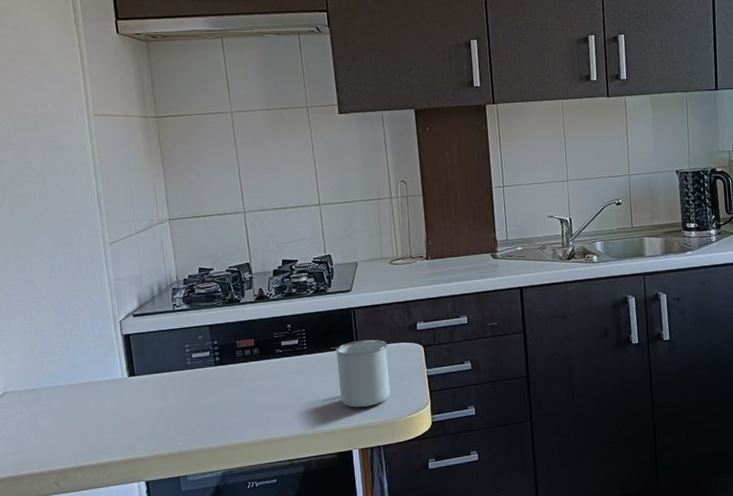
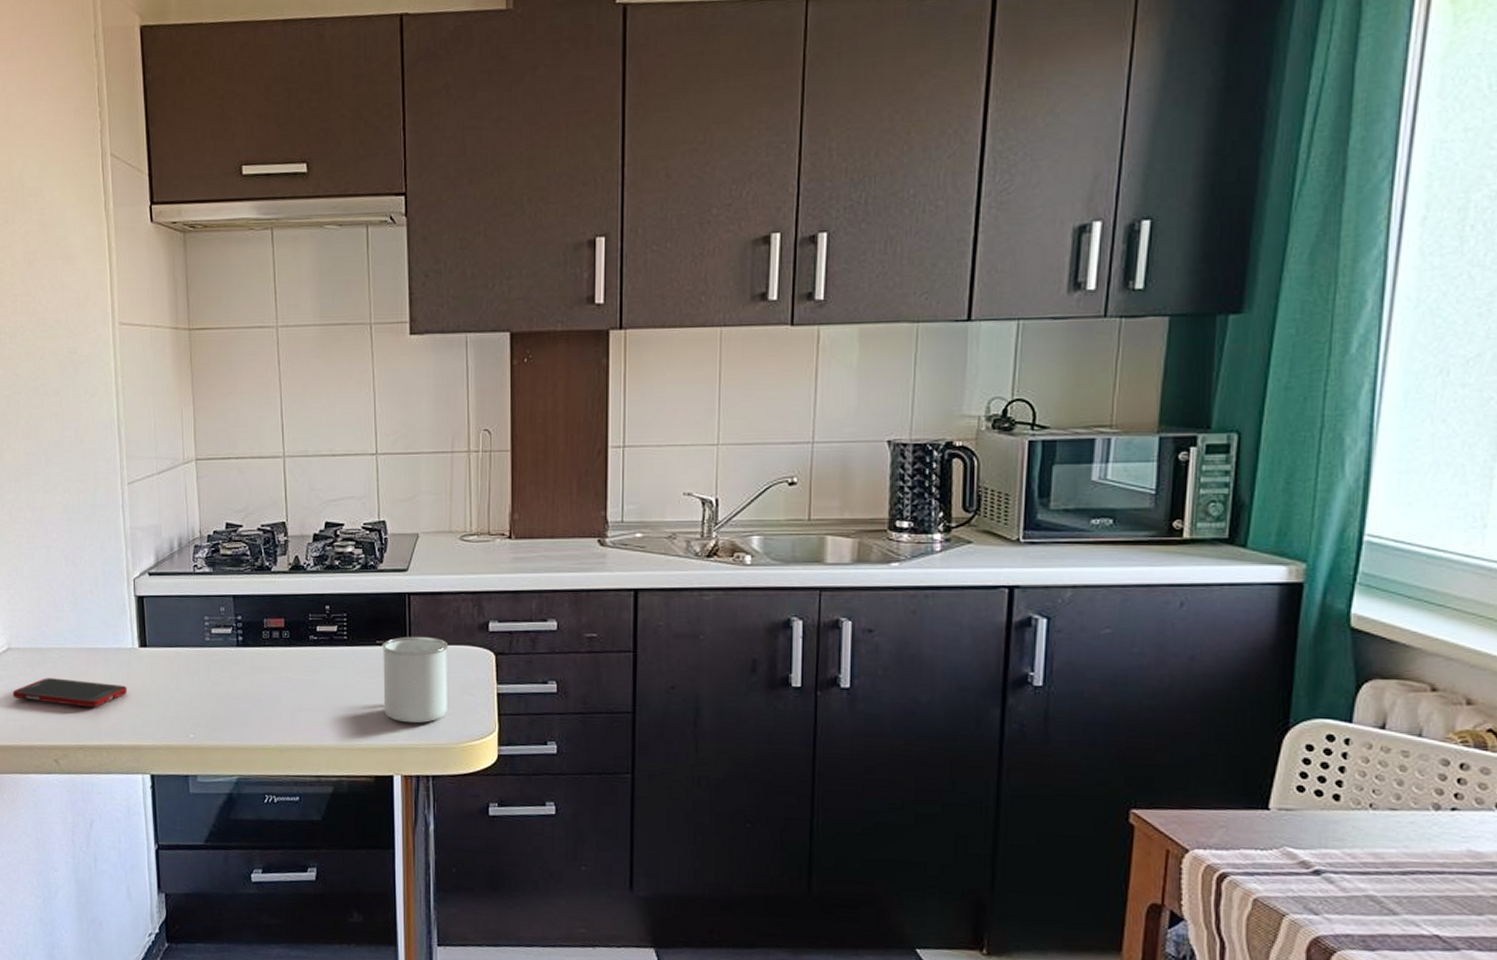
cell phone: none [11,410,119,436] -> present [13,678,127,707]

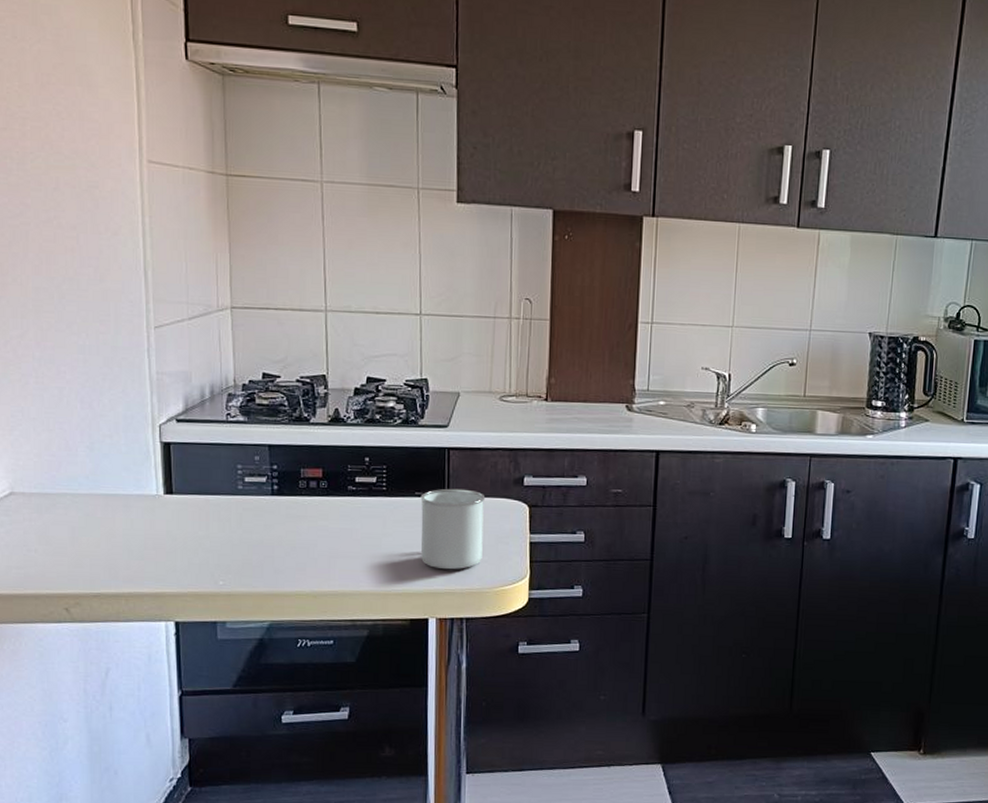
cell phone: present [13,678,127,707] -> none [16,524,150,554]

